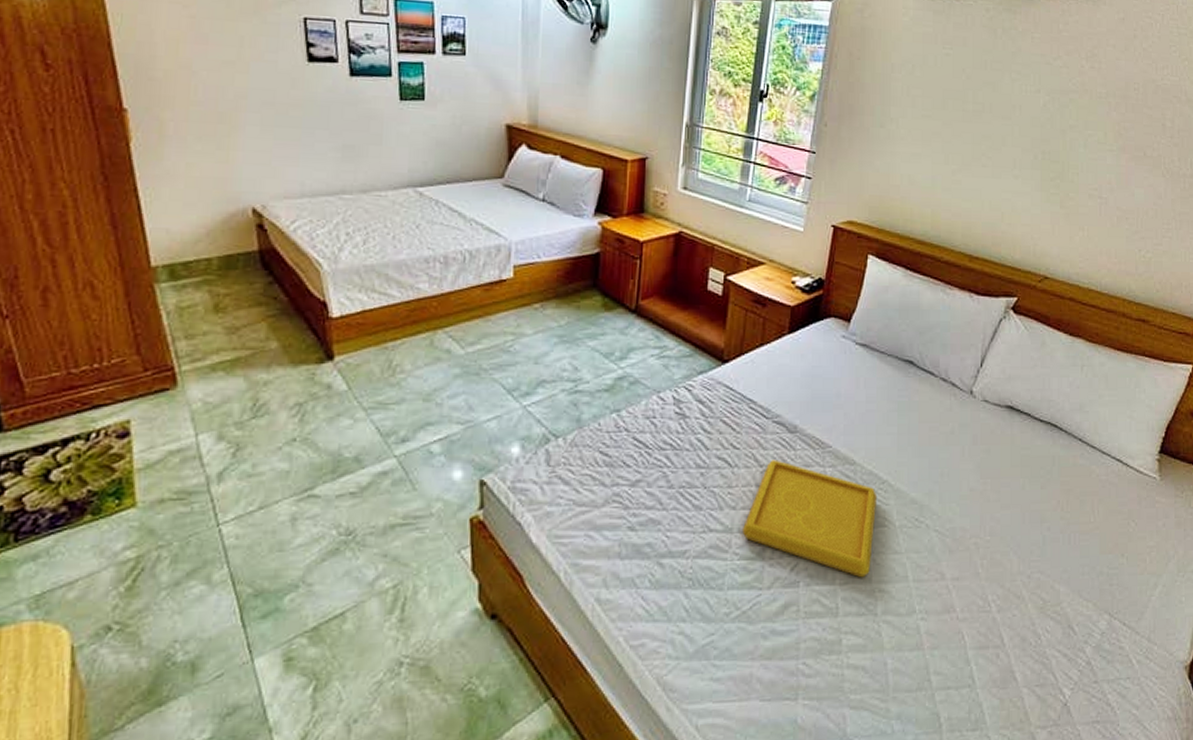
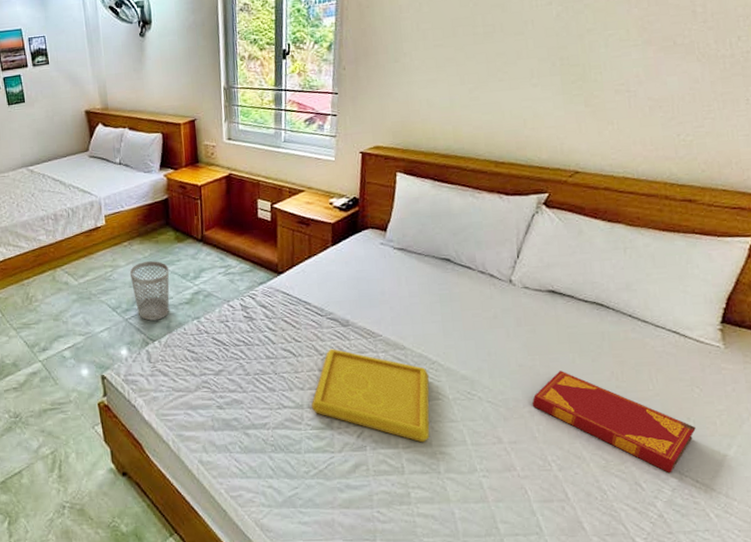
wastebasket: none [536,332,590,410] -> present [129,261,170,321]
hardback book: none [978,497,1128,616] -> present [532,371,696,474]

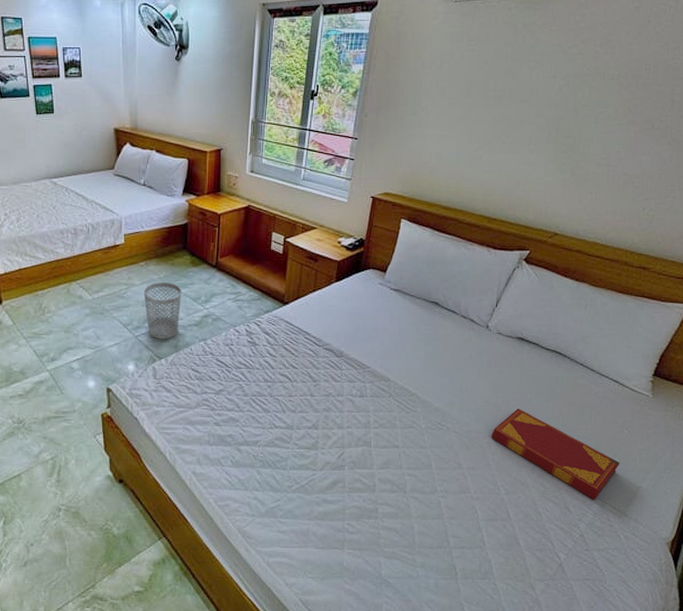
serving tray: present [311,348,430,443] -> none [300,377,407,465]

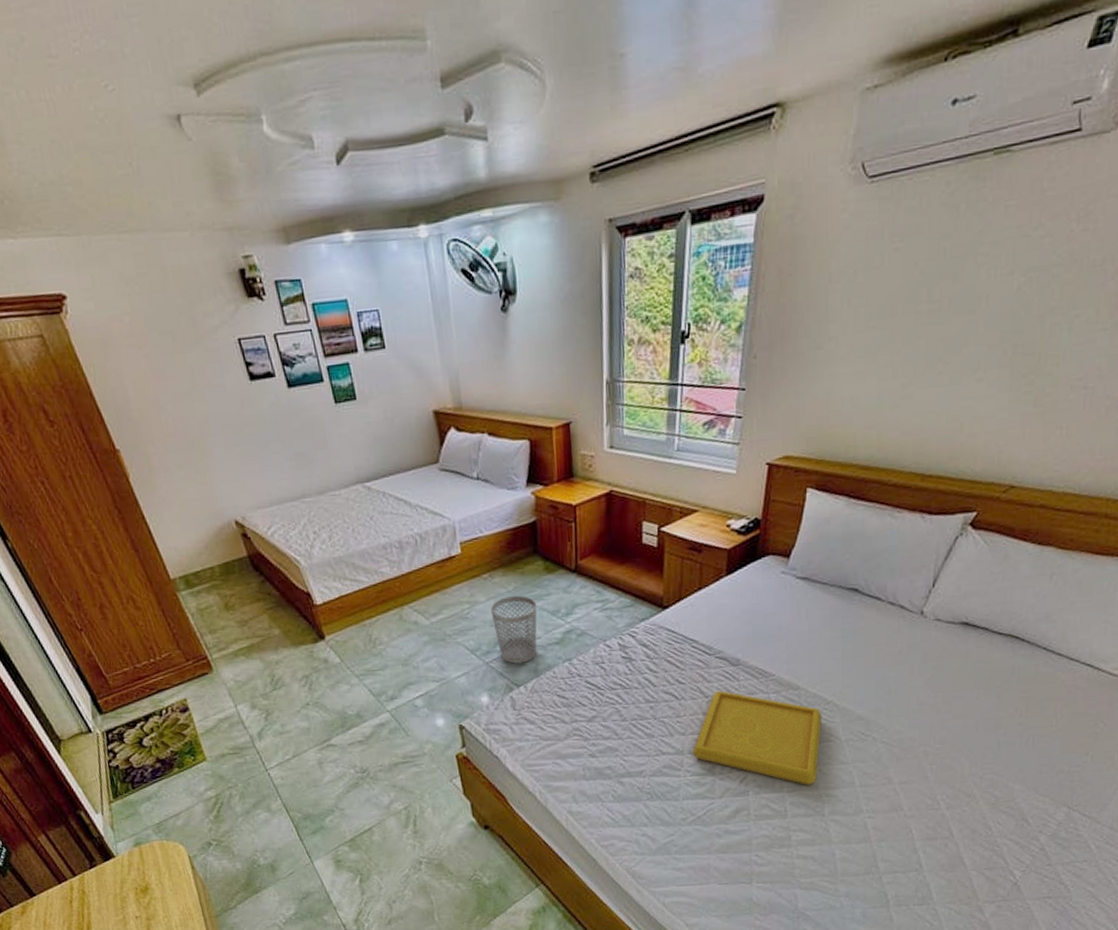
serving tray: none [300,377,407,465] -> present [692,690,823,786]
hardback book: present [491,408,620,501] -> none [928,708,1093,809]

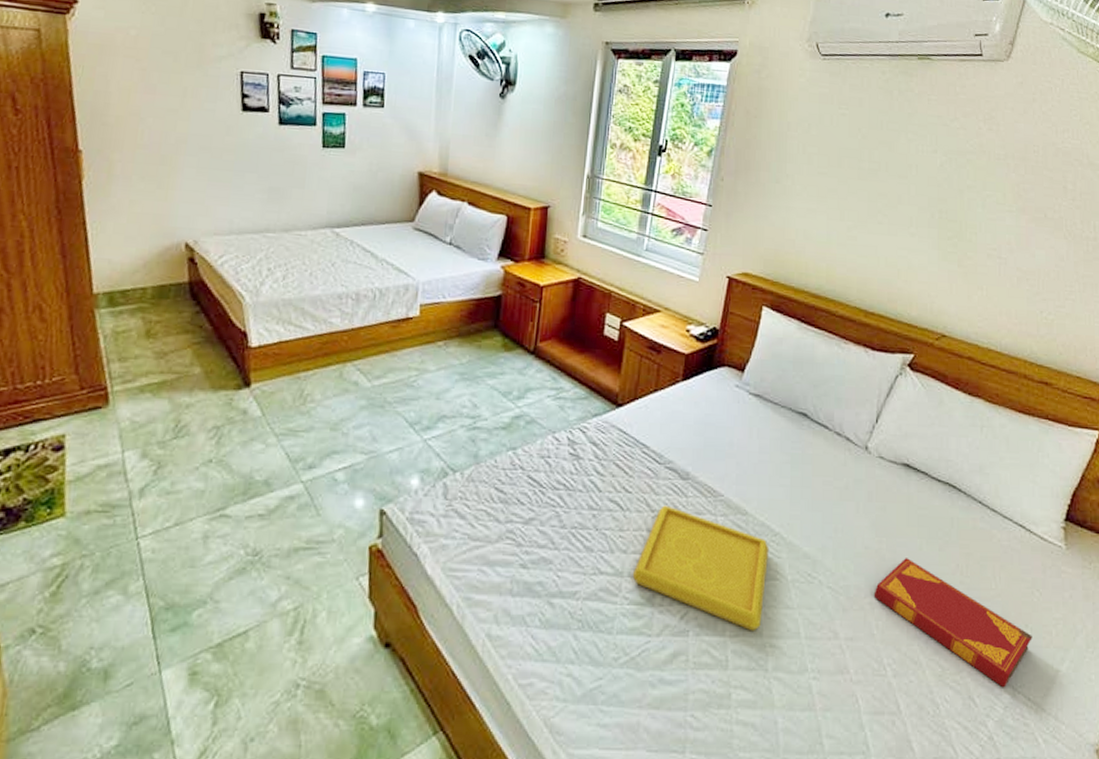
wastebasket: present [490,595,537,664] -> none [438,369,489,446]
hardback book: none [928,708,1093,809] -> present [873,558,1032,688]

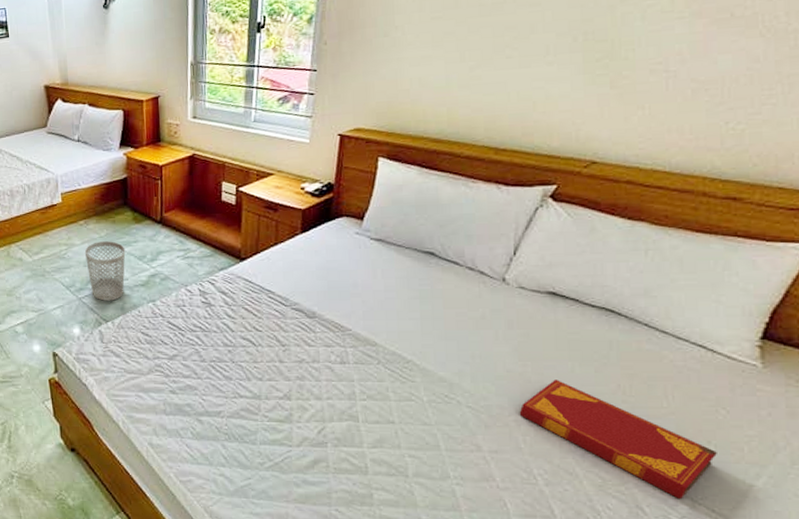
wastebasket: none [438,369,489,446] -> present [84,241,126,301]
serving tray: present [632,505,770,631] -> none [269,340,402,444]

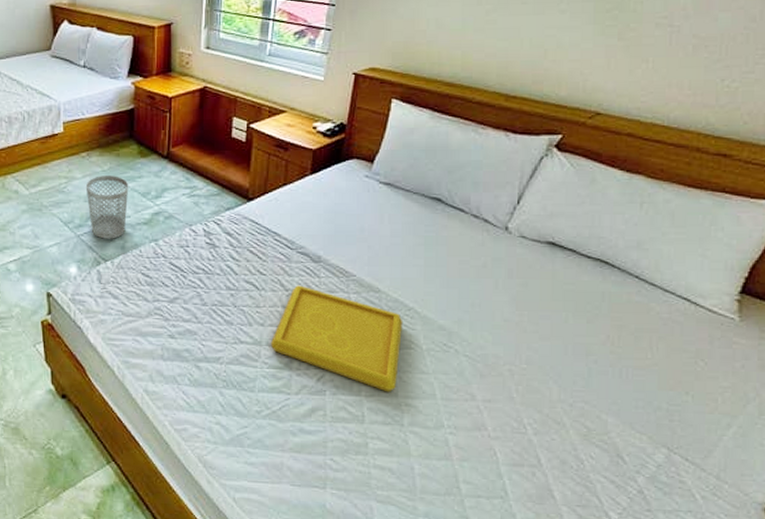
serving tray: none [269,340,402,444] -> present [270,285,403,392]
hardback book: present [519,380,717,500] -> none [513,330,694,449]

